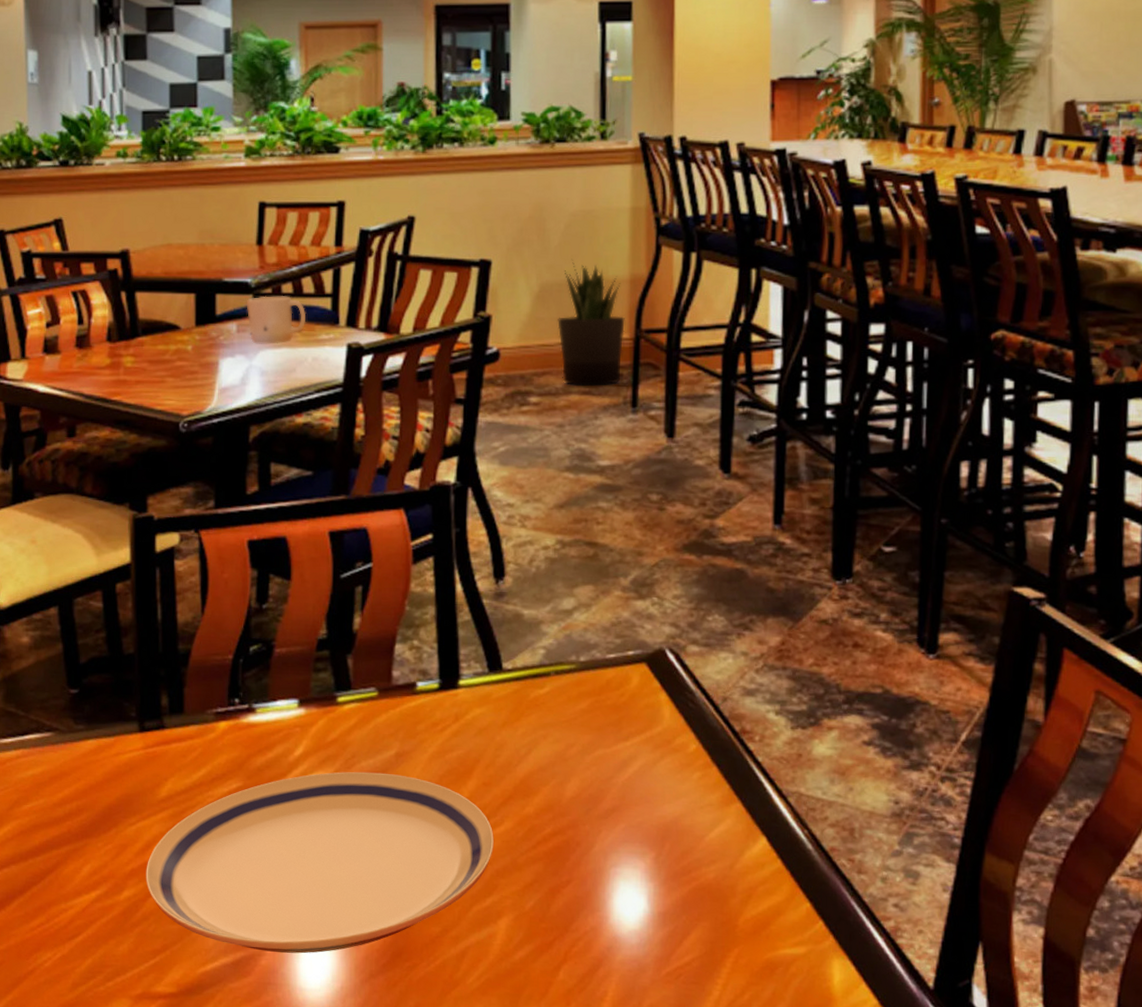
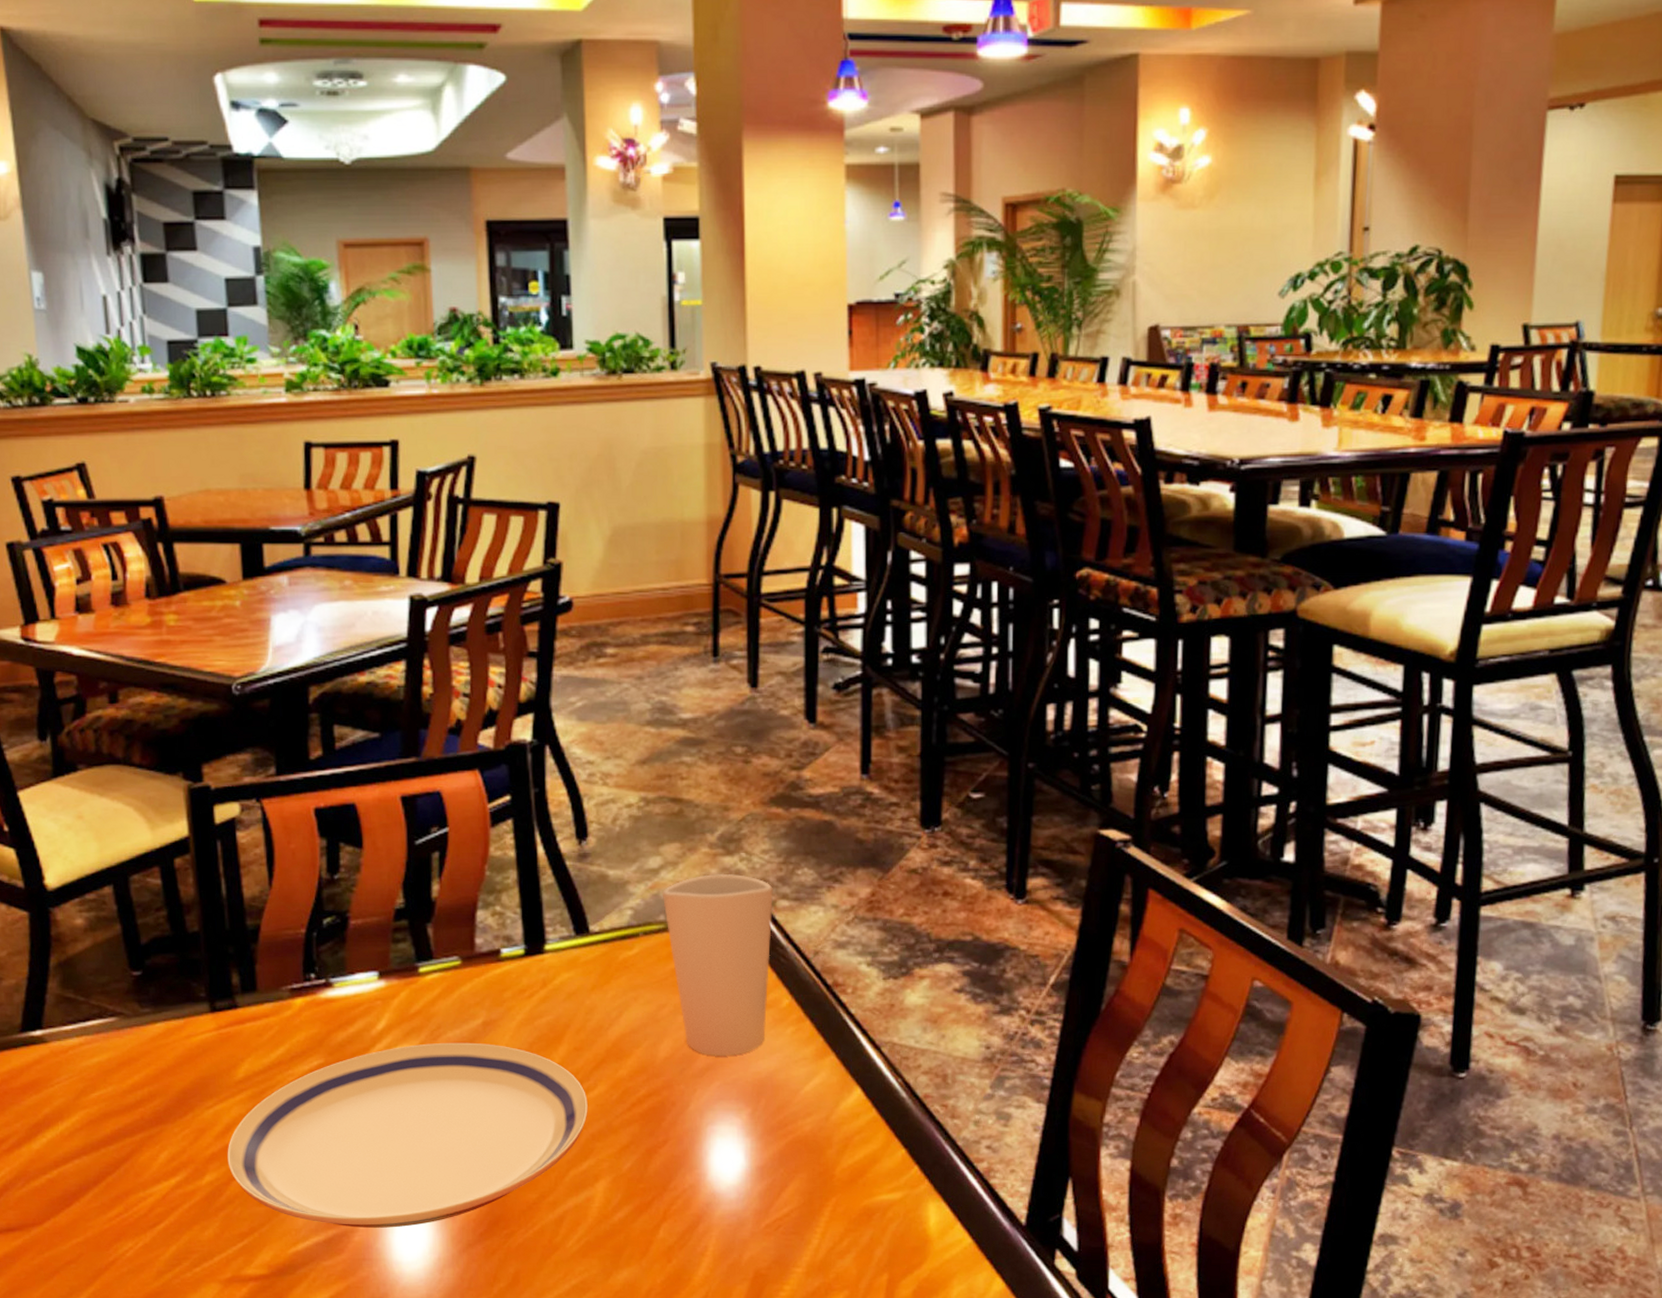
mug: present [246,296,307,344] -> none [296,545,364,598]
planter: present [557,259,625,386] -> none [632,500,703,635]
cup: none [575,617,685,799] -> present [663,873,774,1057]

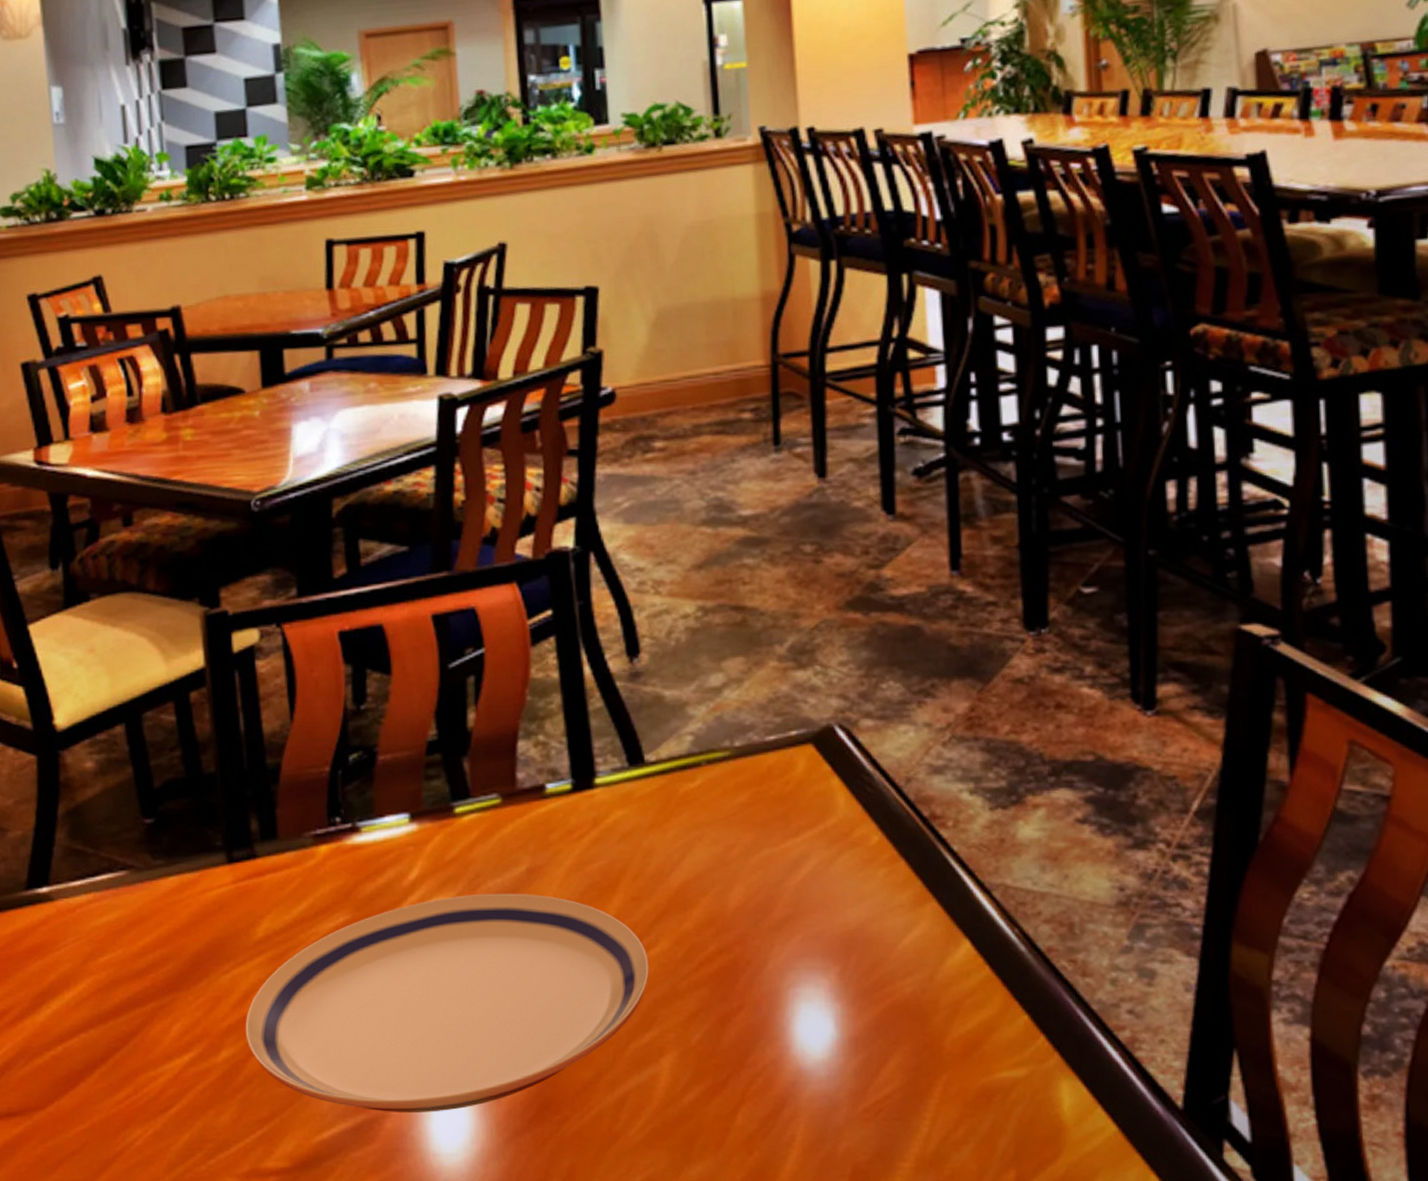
cup: present [663,873,774,1057] -> none [727,690,856,906]

